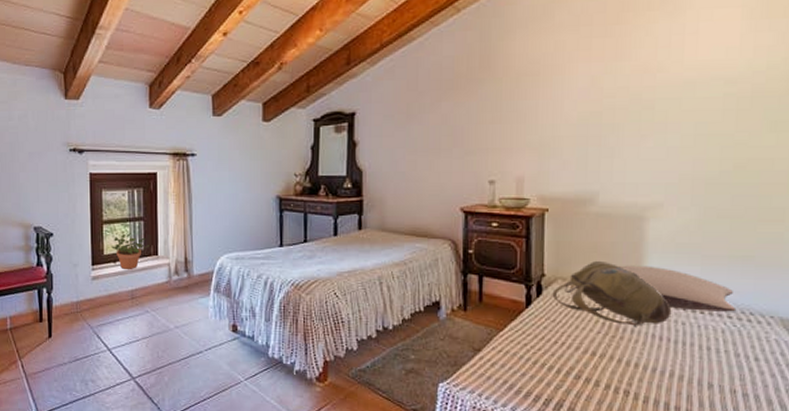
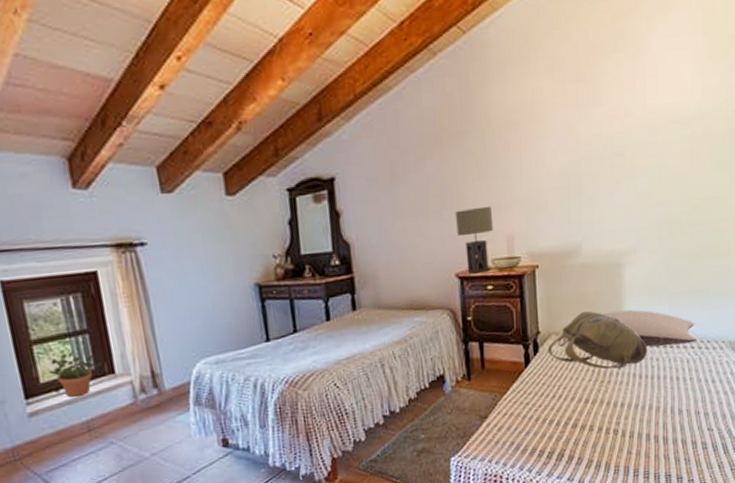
table lamp: none [465,148,504,210] -> present [454,206,494,274]

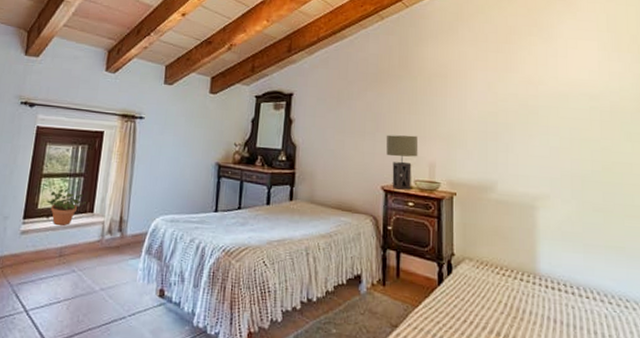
backpack: present [547,310,648,370] -> none [461,243,563,308]
pillow: present [603,310,697,347] -> none [517,249,615,298]

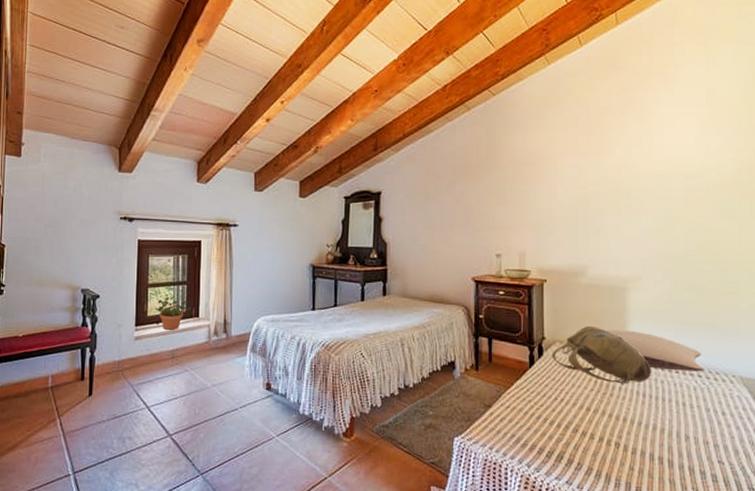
table lamp: present [386,134,419,190] -> none [475,226,508,280]
backpack: none [461,243,563,308] -> present [551,325,652,384]
pillow: none [517,249,615,298] -> present [607,330,705,372]

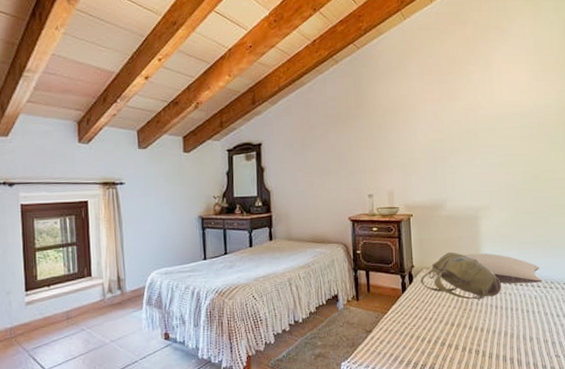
potted plant: present [154,296,192,330] -> none [44,258,83,292]

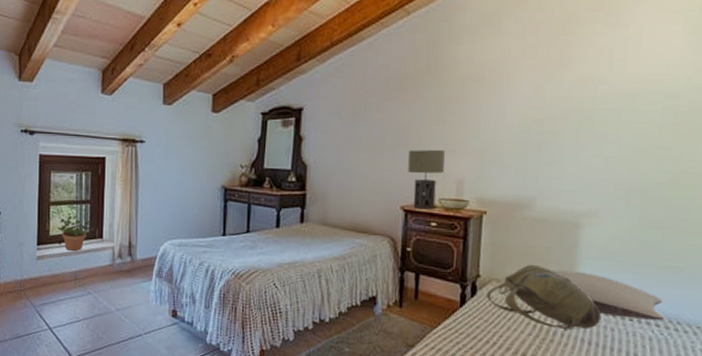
potted plant: none [44,258,83,292] -> present [56,215,95,251]
table lamp: none [349,168,378,218] -> present [408,149,446,210]

